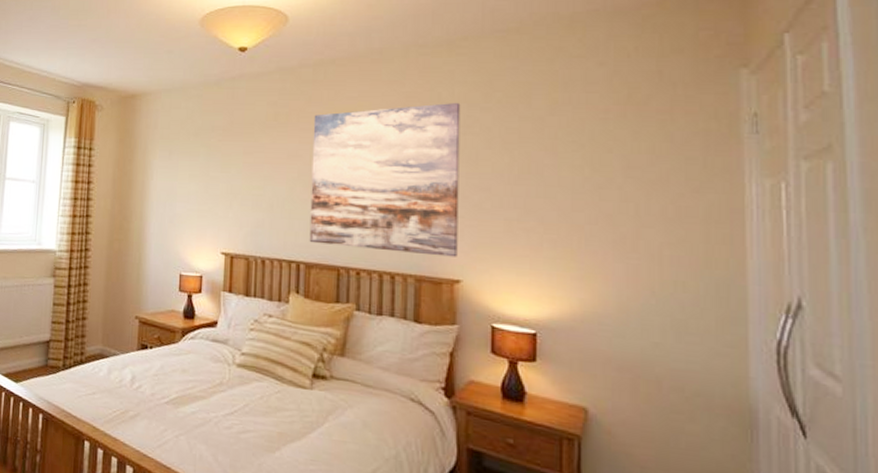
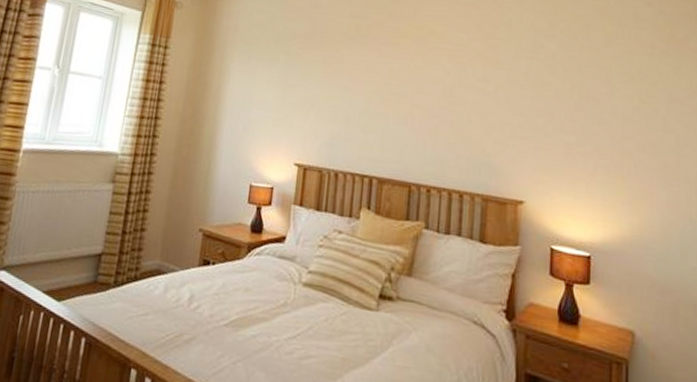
wall art: present [309,102,461,257] -> none [383,28,529,178]

